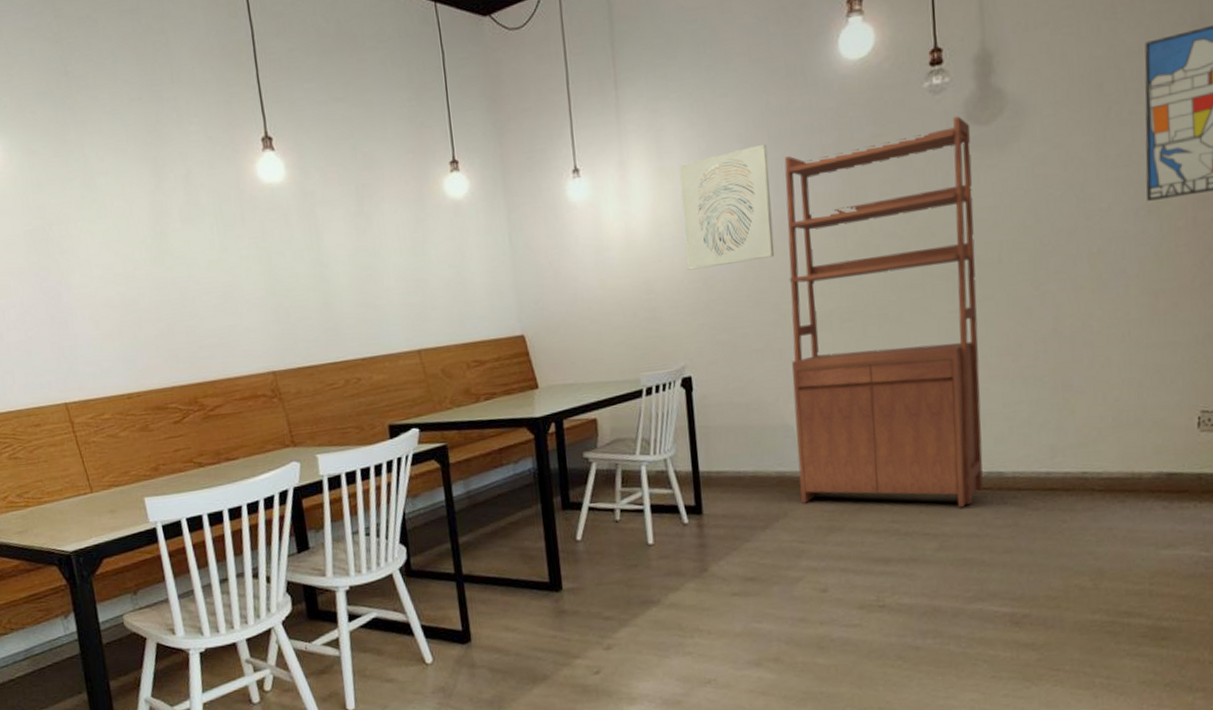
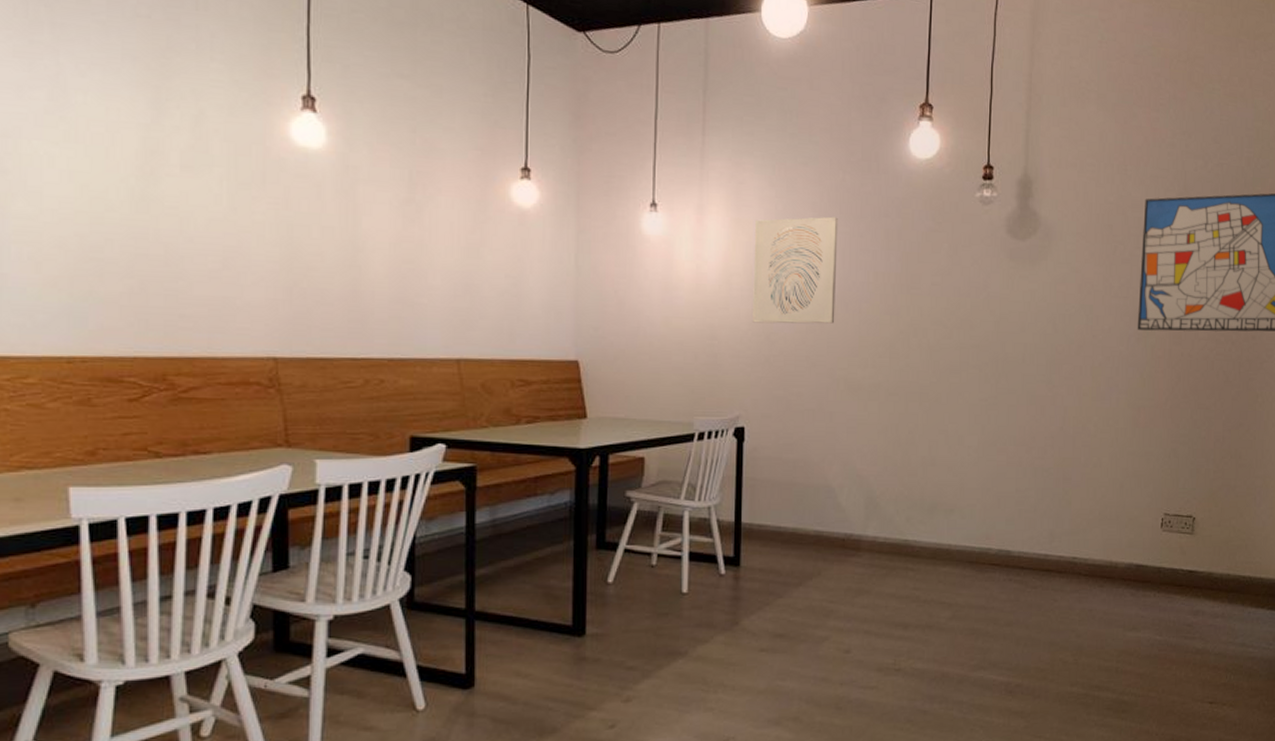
bookshelf: present [784,116,984,507] -> none [835,227,1010,580]

